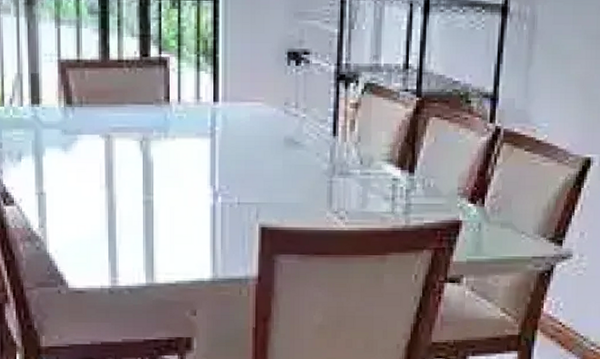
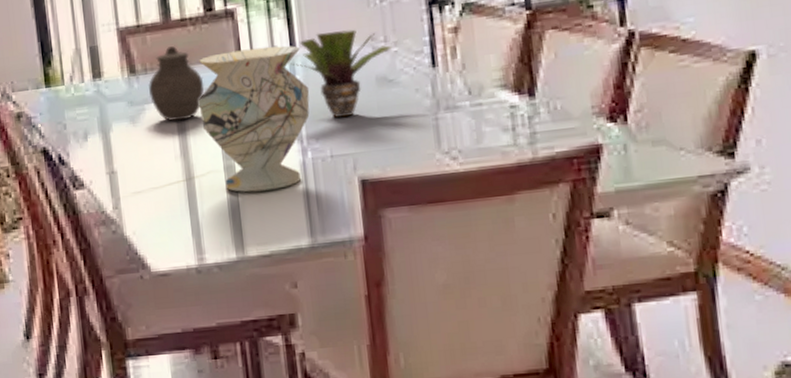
jar: none [83,84,133,154] -> present [149,46,204,122]
decorative vase: none [126,97,226,227] -> present [198,45,310,192]
potted plant: none [210,91,302,170] -> present [288,29,393,118]

